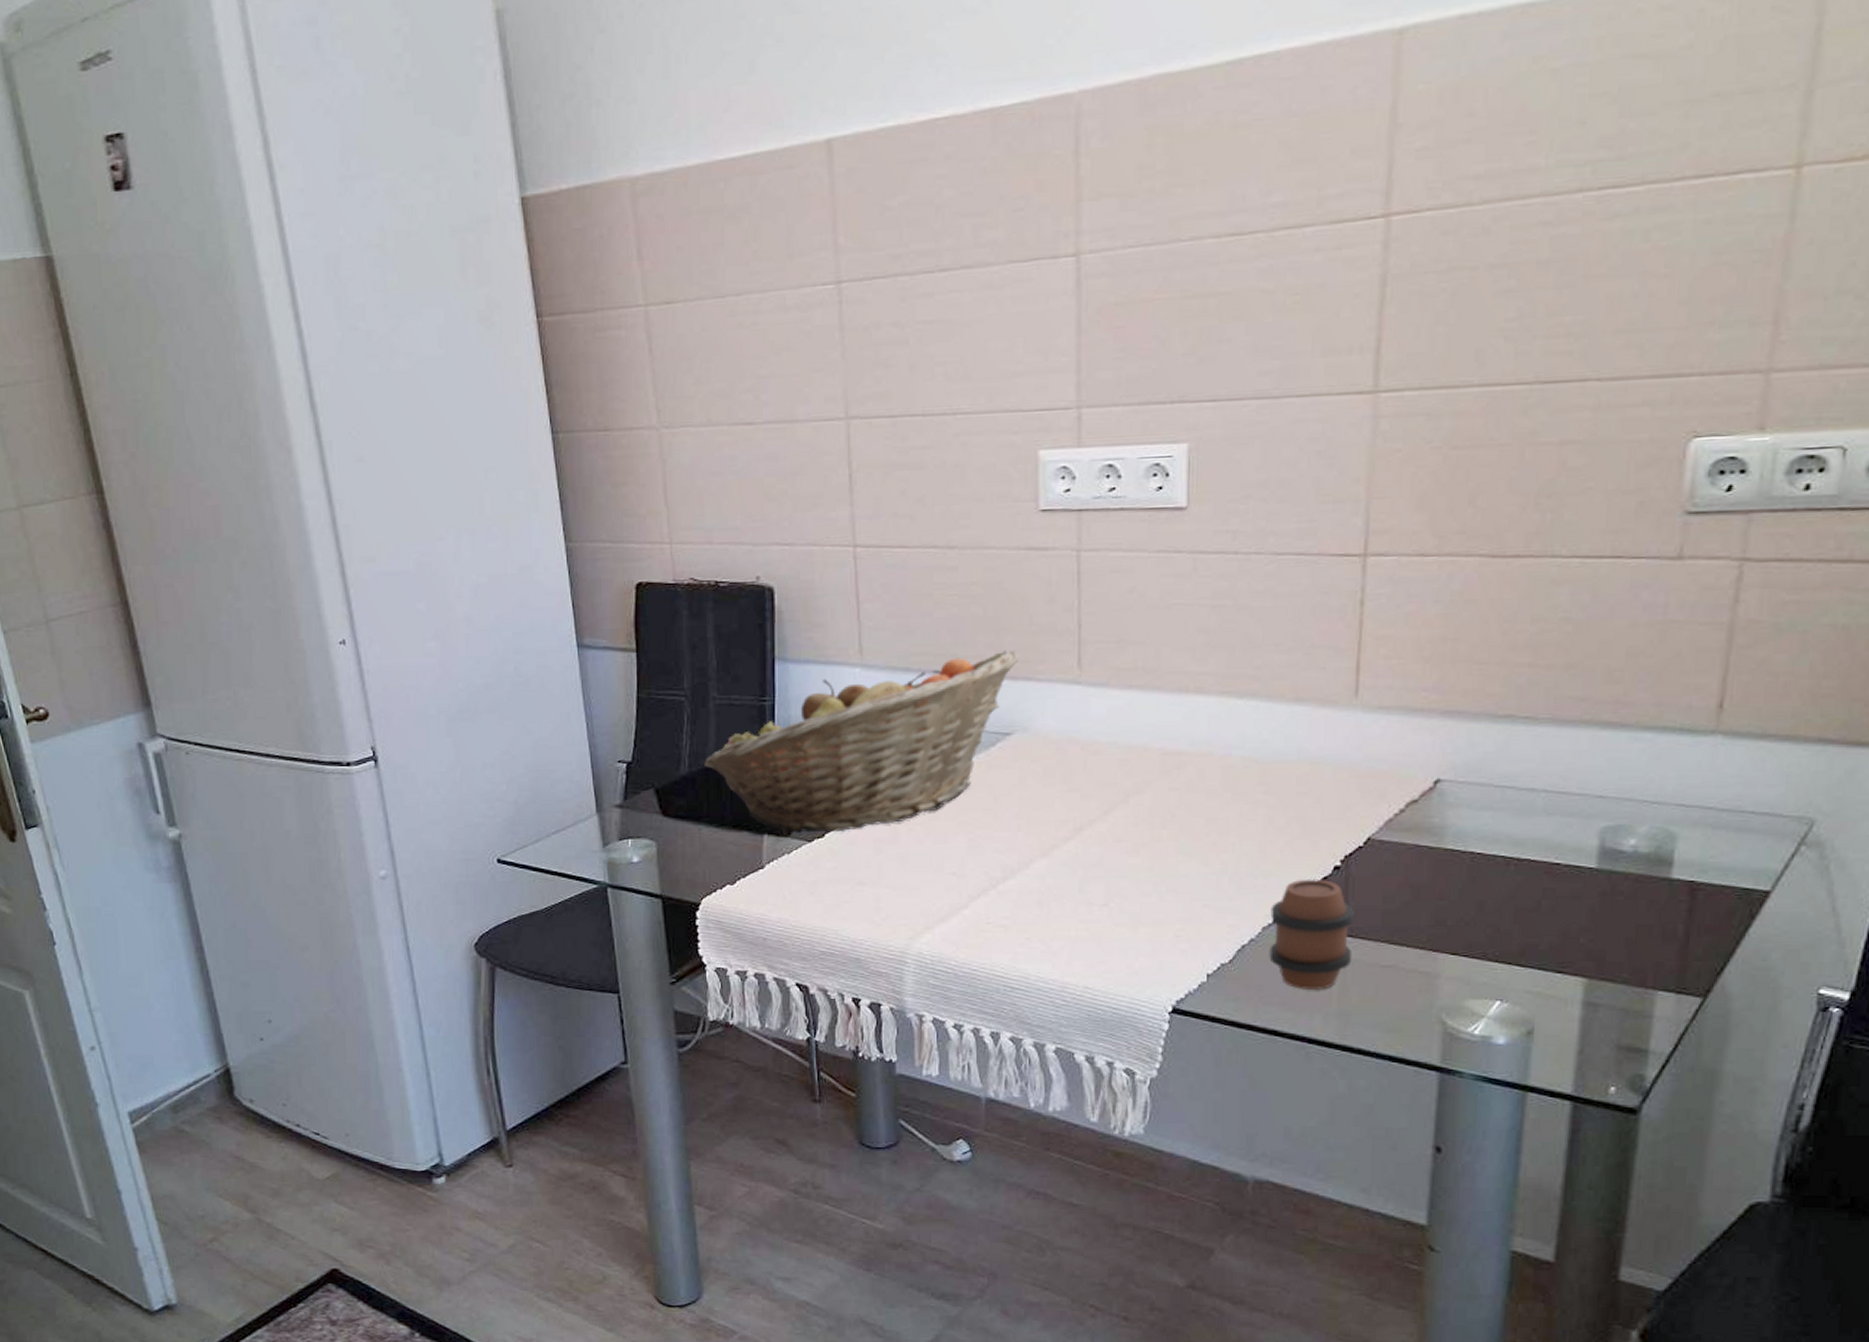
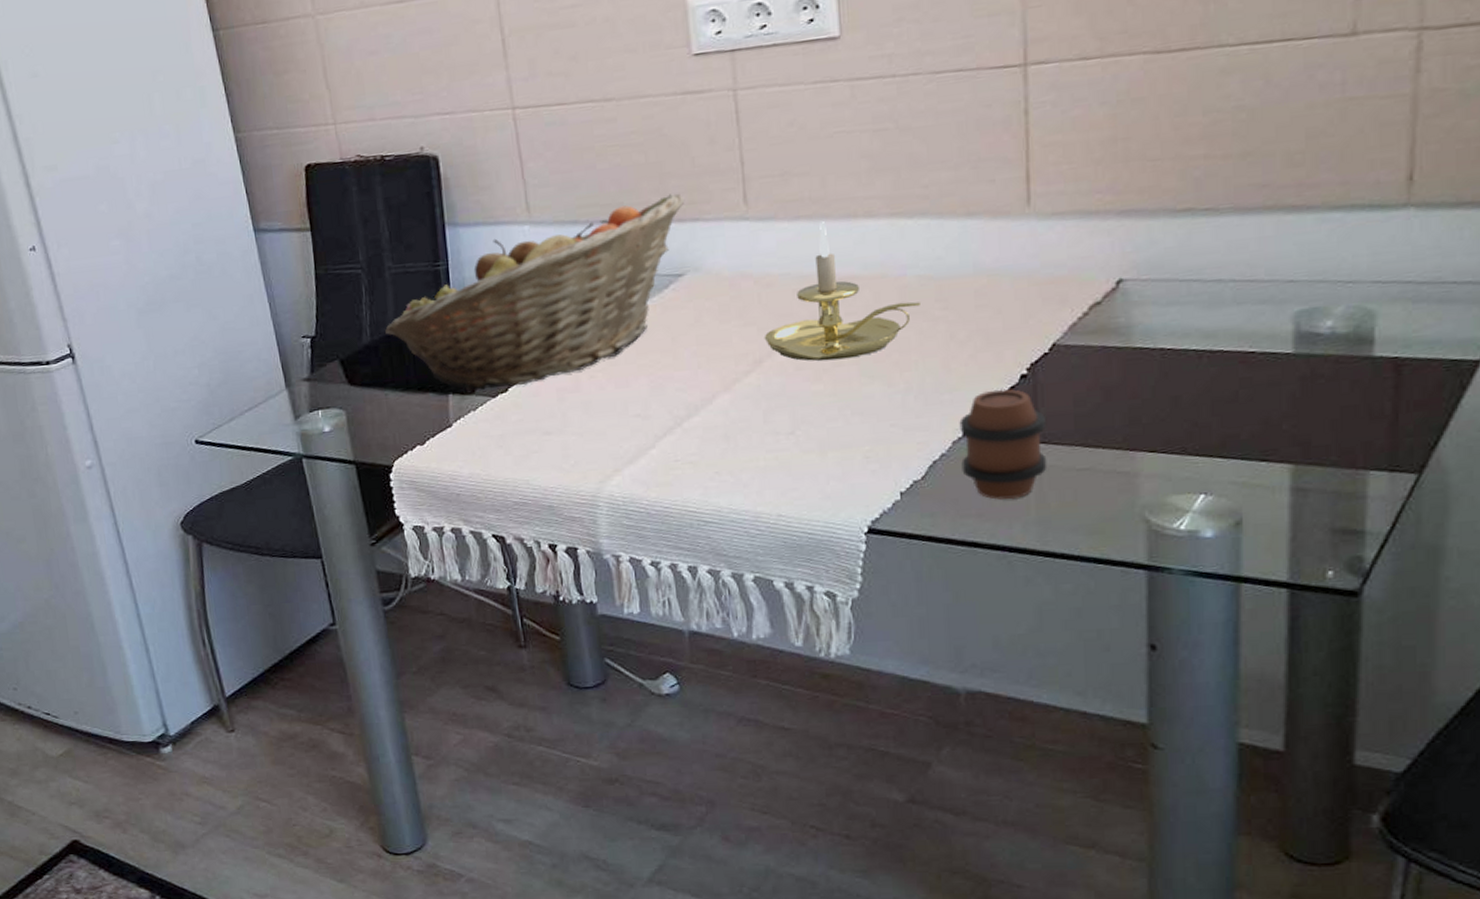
candle holder: none [1086,693,1244,835] -> present [764,222,922,361]

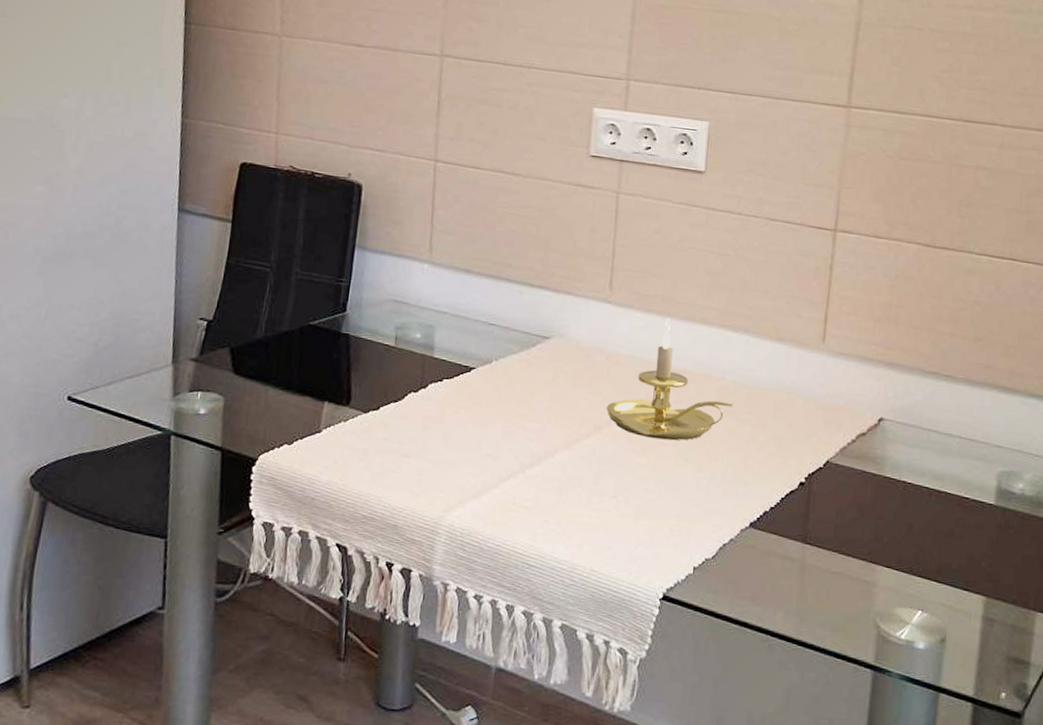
fruit basket: present [385,193,685,391] -> none [279,266,563,407]
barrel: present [959,389,1048,500] -> none [744,490,814,590]

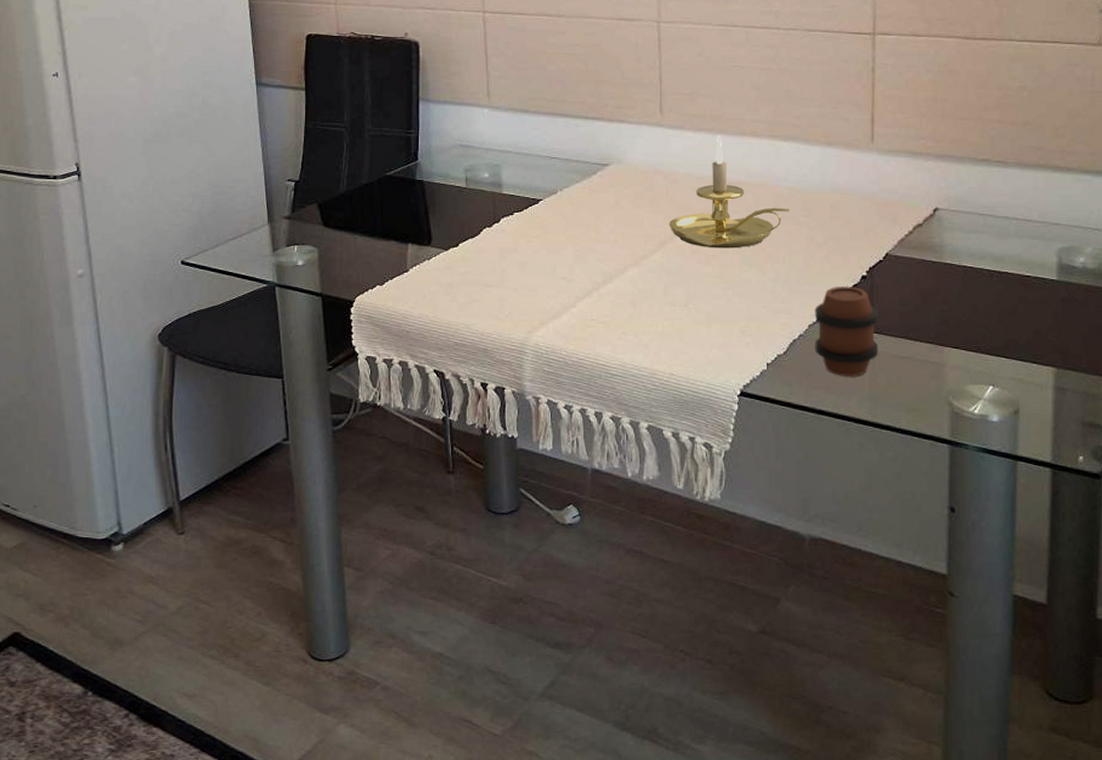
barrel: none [744,490,814,590] -> present [814,286,879,378]

